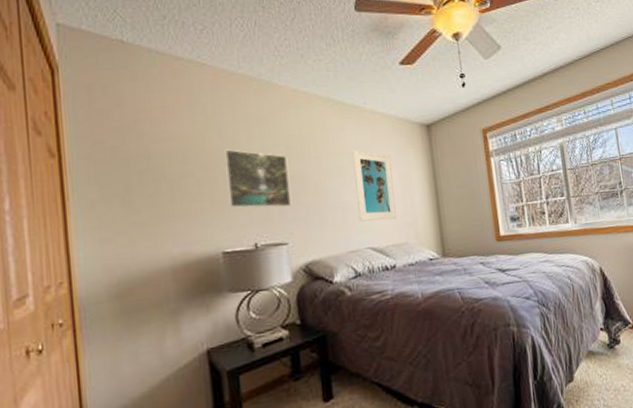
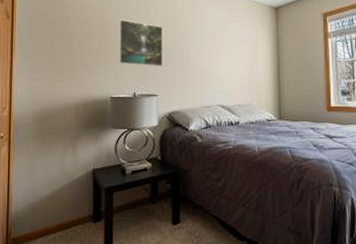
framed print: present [352,150,397,222] -> none [213,25,244,84]

